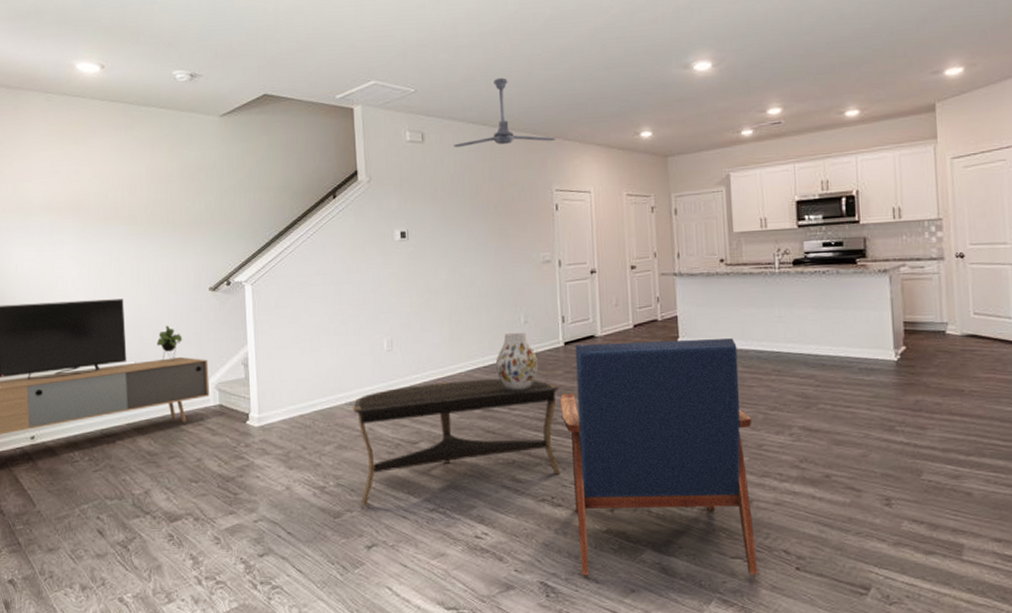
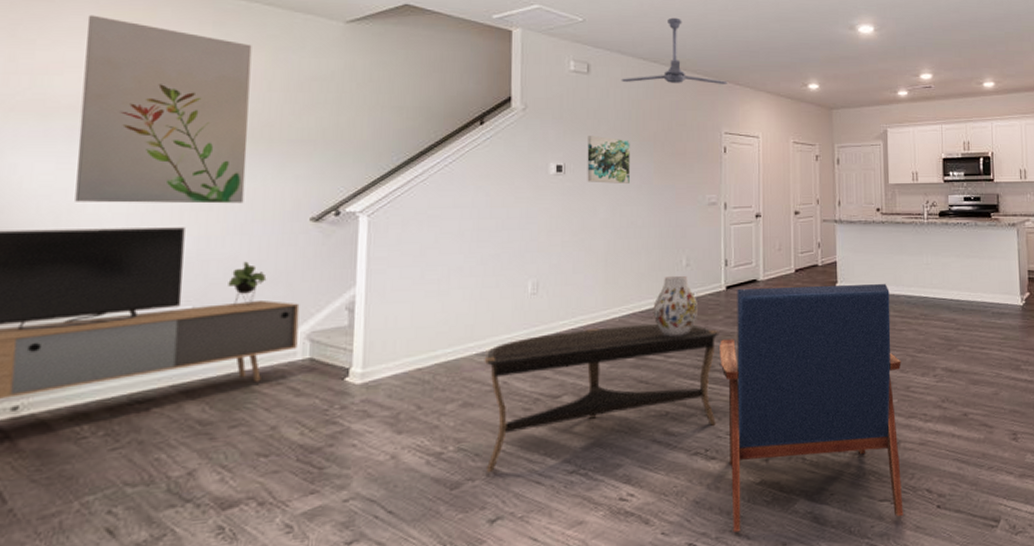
wall art: none [42,131,161,281] -> present [75,14,252,204]
wall art: none [426,202,467,247] -> present [587,136,630,184]

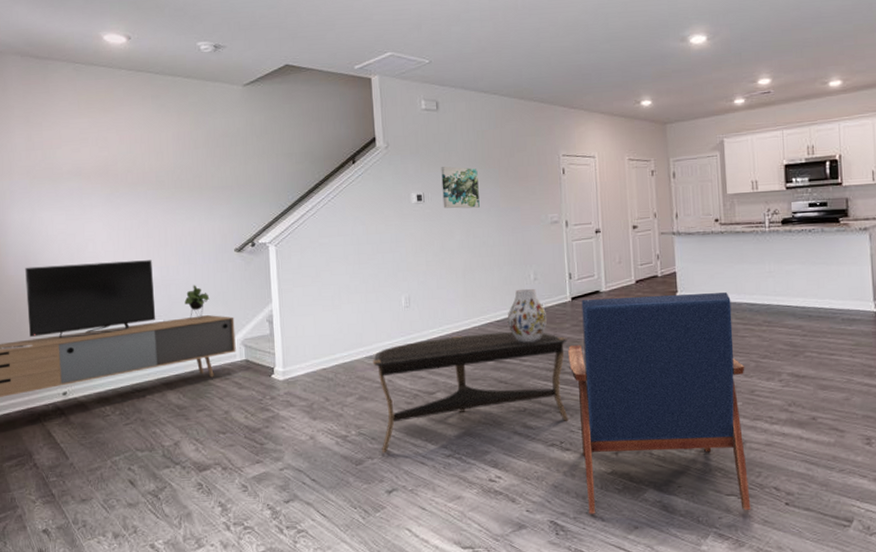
wall art: present [75,14,252,204] -> none [71,99,188,244]
ceiling fan: present [621,17,727,84] -> none [466,49,563,115]

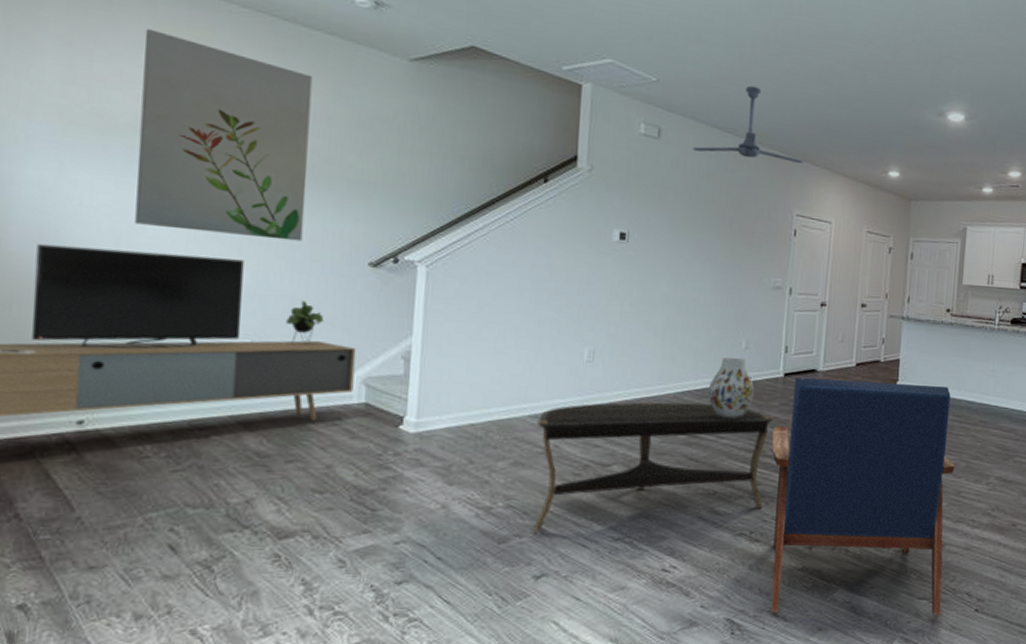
wall art: none [71,99,188,244] -> present [135,28,313,242]
wall art: present [441,166,480,209] -> none [650,205,697,258]
ceiling fan: none [466,49,563,115] -> present [692,85,804,163]

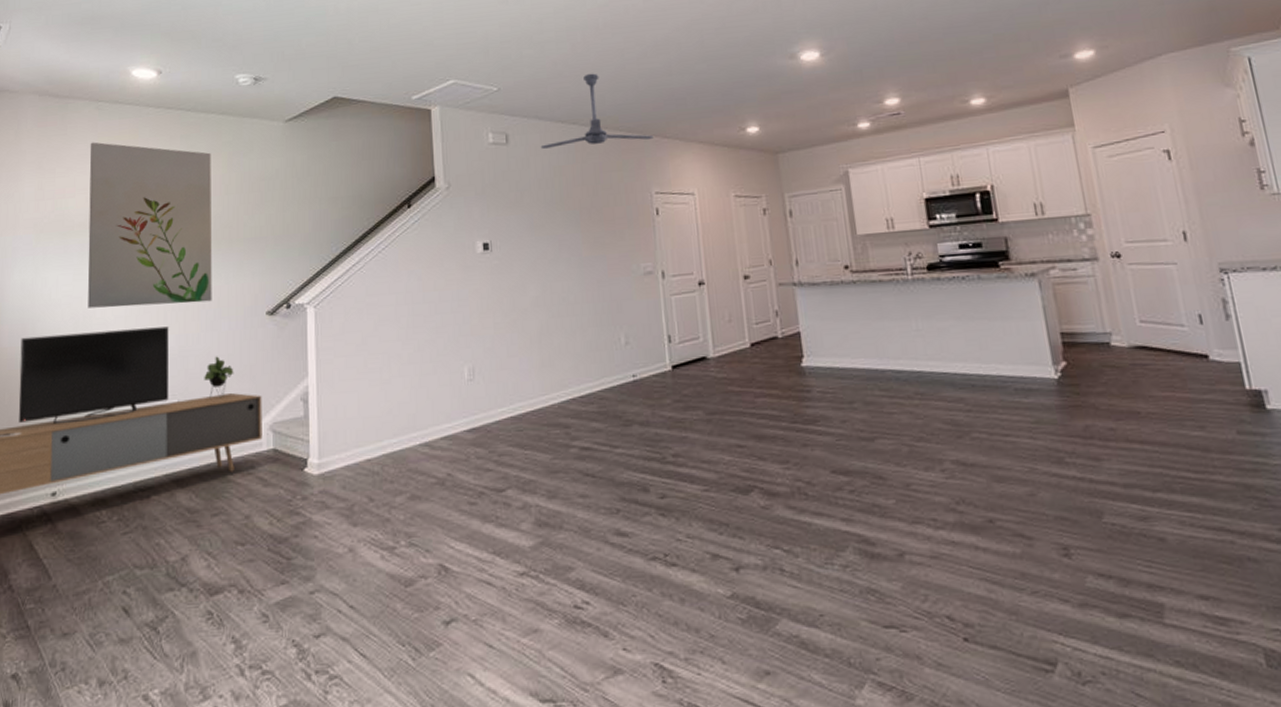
coffee table: present [534,401,774,532] -> none [427,409,674,571]
vase: present [708,357,754,420] -> none [593,355,642,425]
armchair: present [771,378,955,615] -> none [670,357,919,654]

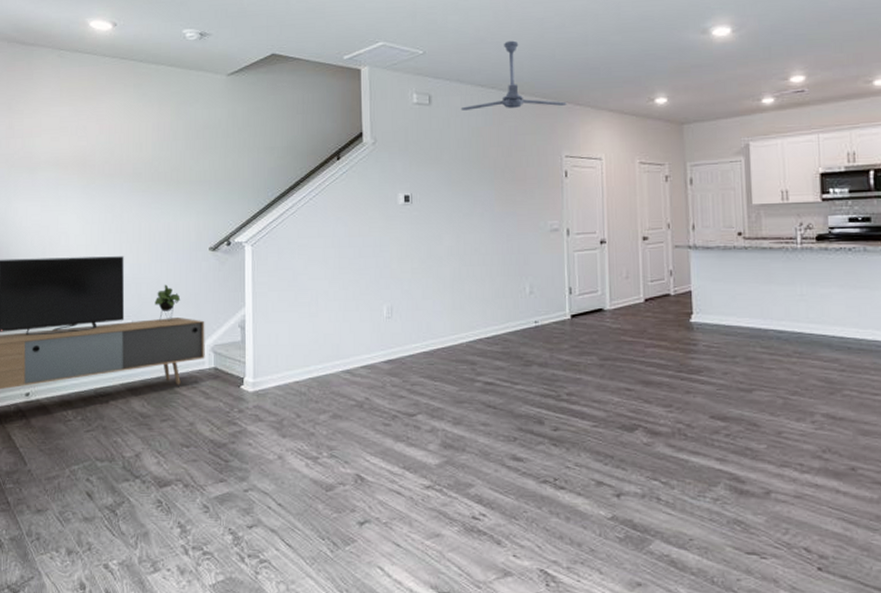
wall art: present [88,142,212,308] -> none [53,87,162,237]

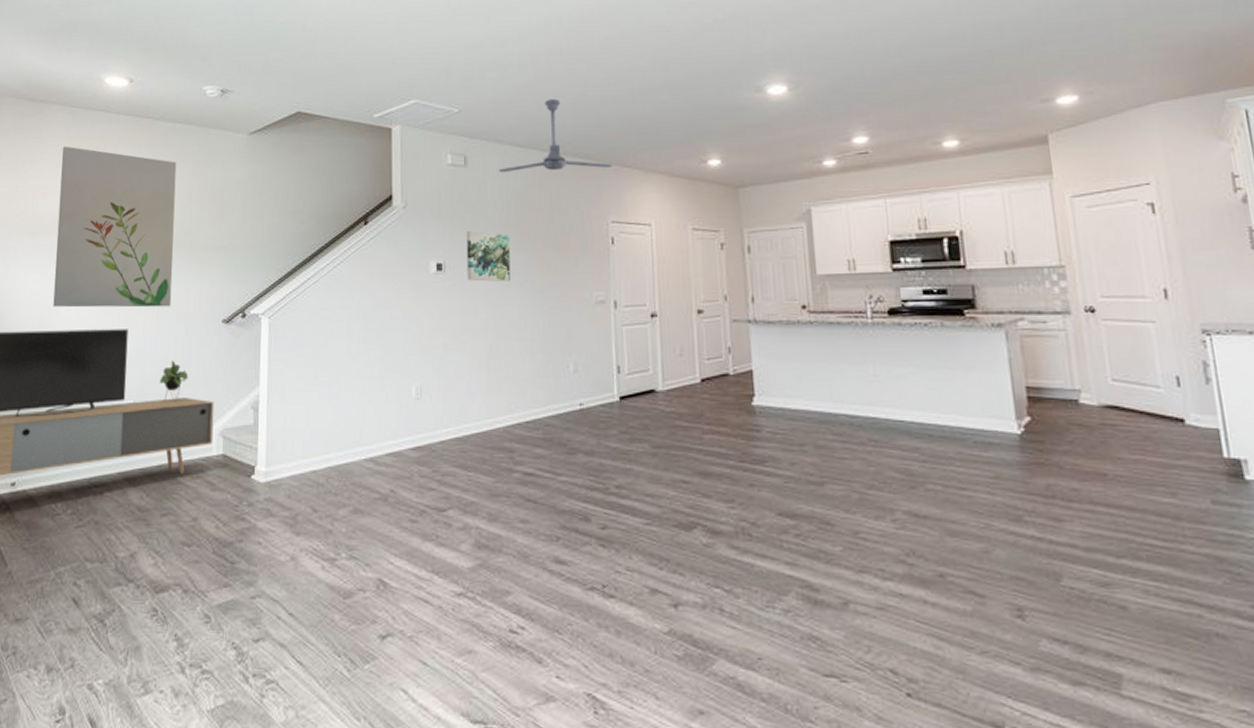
wall art: none [53,87,162,237] -> present [53,146,177,308]
wall art: none [431,165,472,212] -> present [466,231,510,282]

